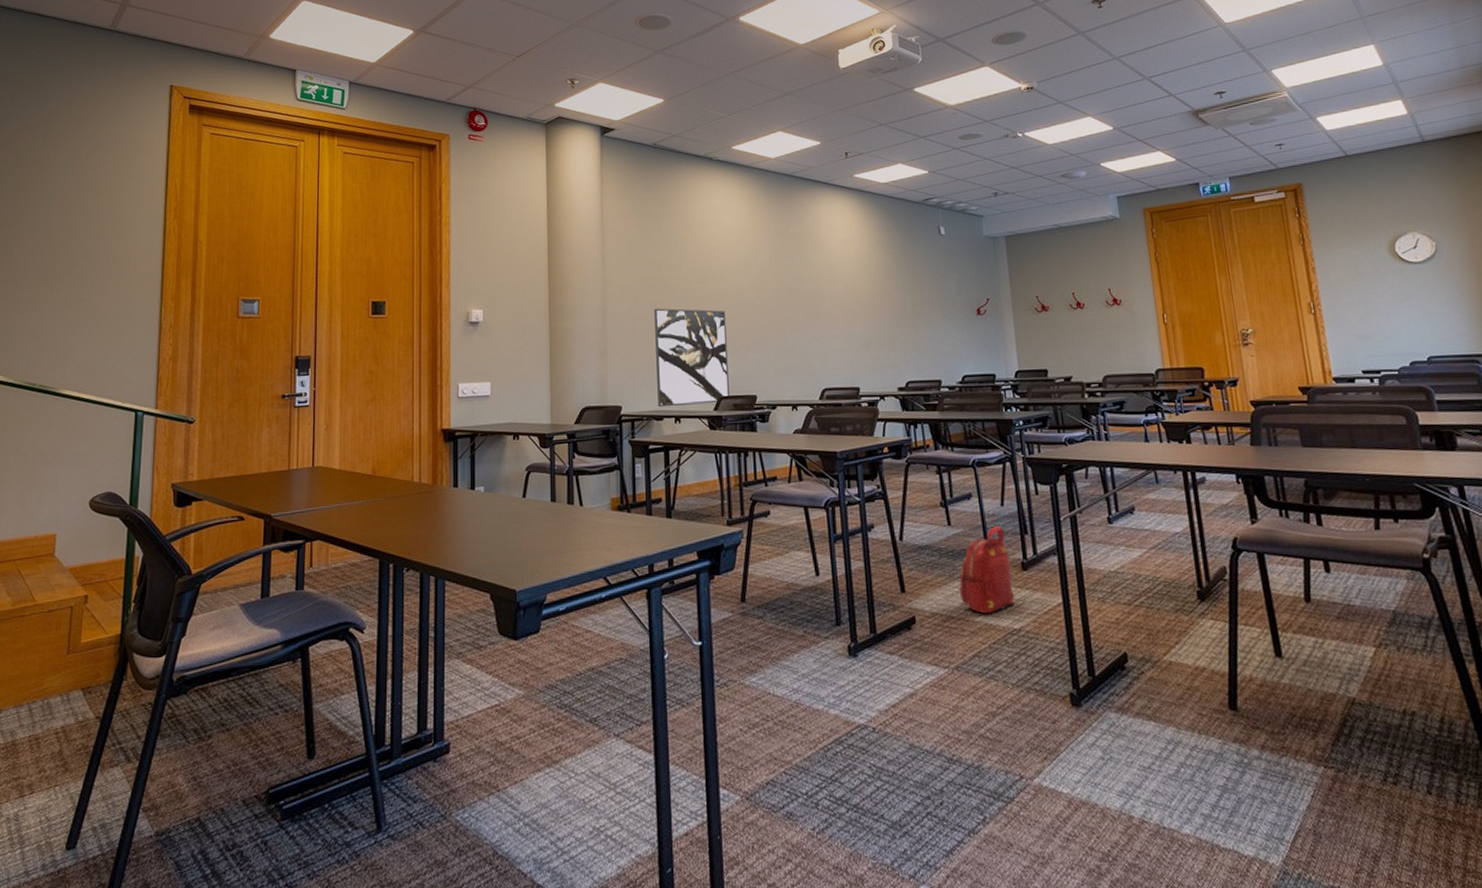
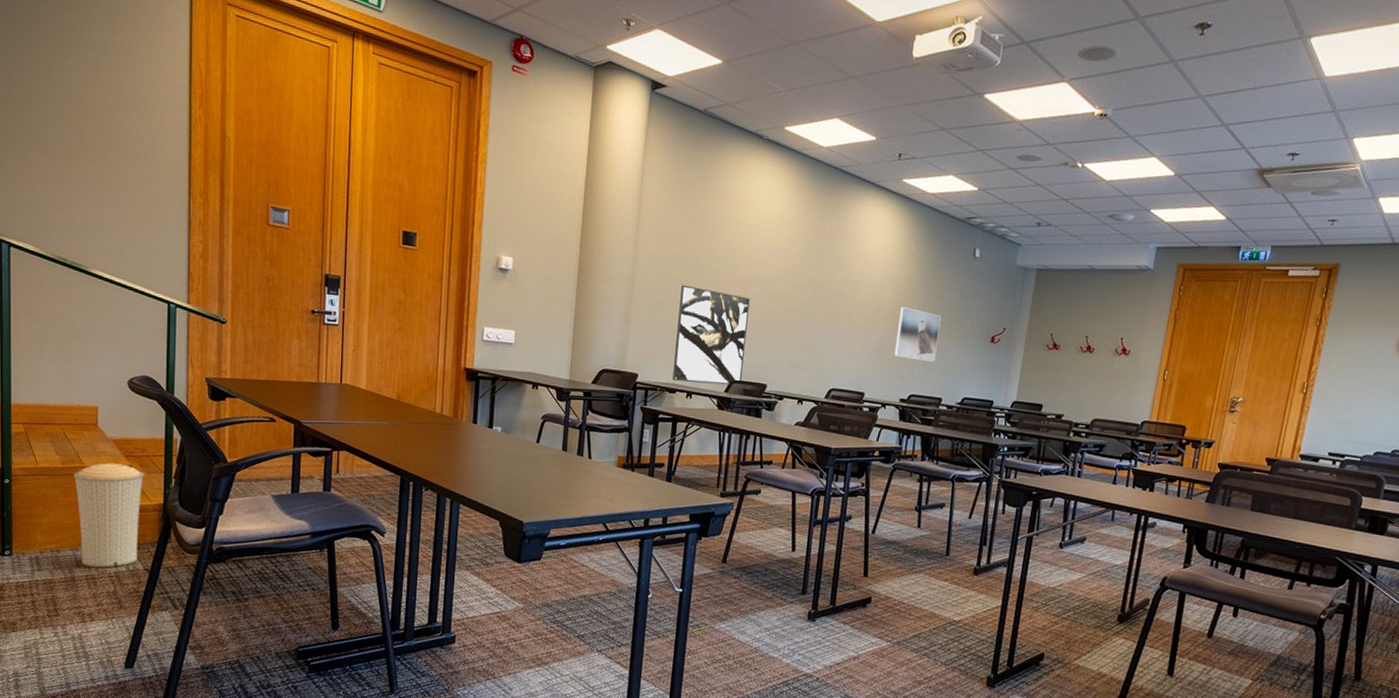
trash can: none [24,595,101,725] -> present [73,463,144,568]
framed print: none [878,294,925,345] -> present [894,307,941,362]
backpack: present [959,525,1015,615] -> none [914,534,966,606]

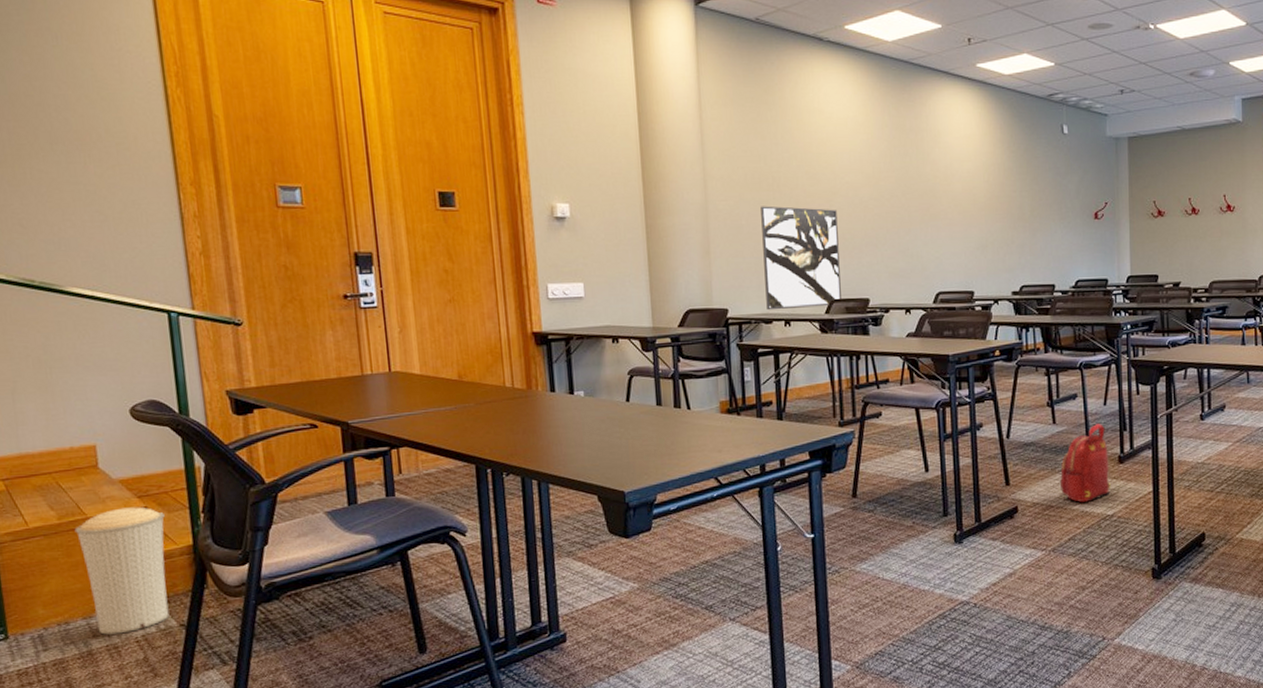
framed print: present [894,307,941,362] -> none [996,195,1041,249]
backpack: none [914,534,966,606] -> present [1060,423,1110,503]

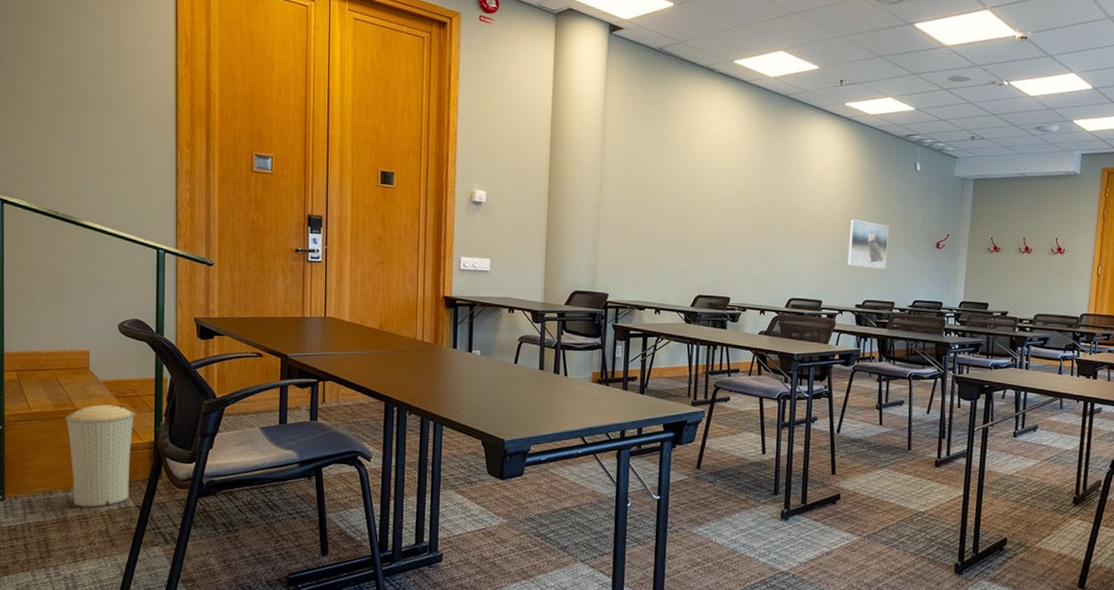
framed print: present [761,206,841,311] -> none [641,208,710,301]
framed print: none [996,195,1041,249] -> present [847,219,889,269]
backpack: present [1060,423,1110,503] -> none [880,428,927,499]

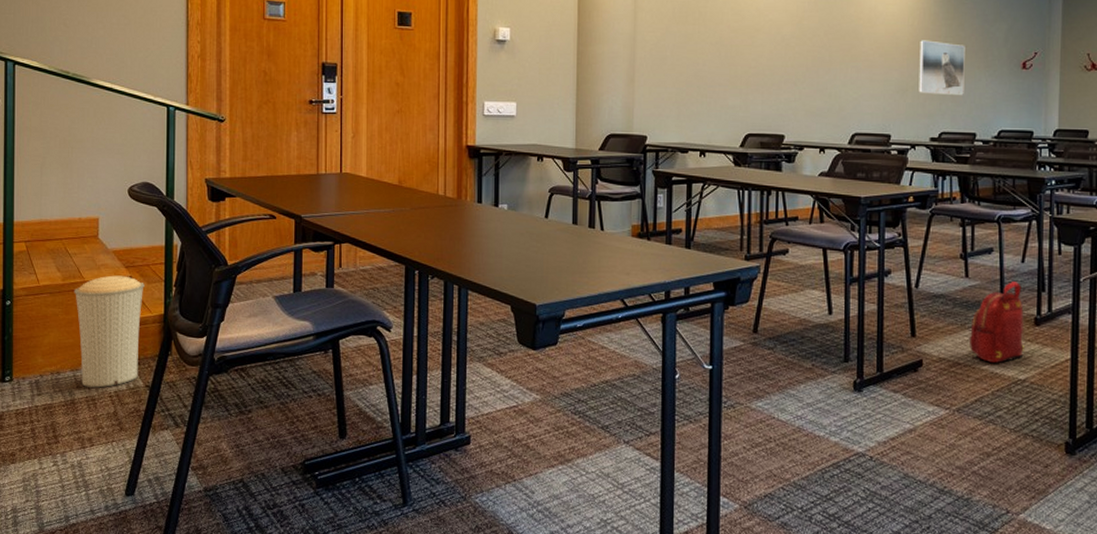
backpack: none [880,428,927,499] -> present [970,280,1024,364]

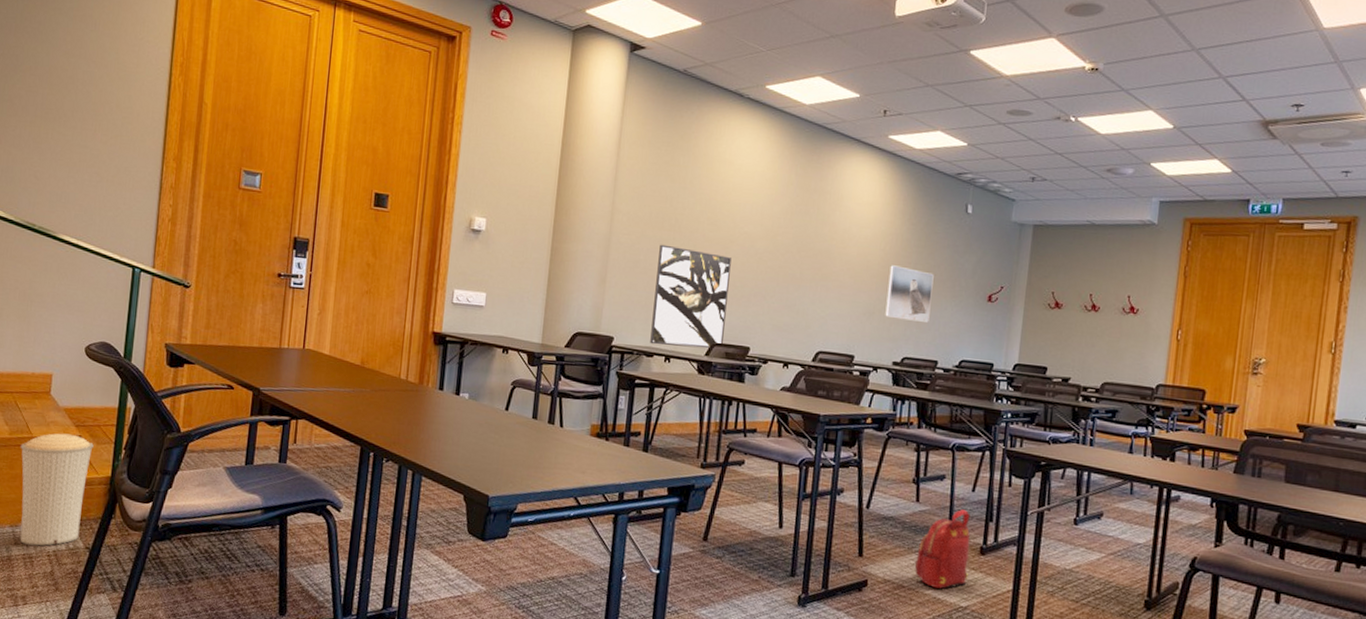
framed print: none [684,39,759,140] -> present [650,244,731,349]

